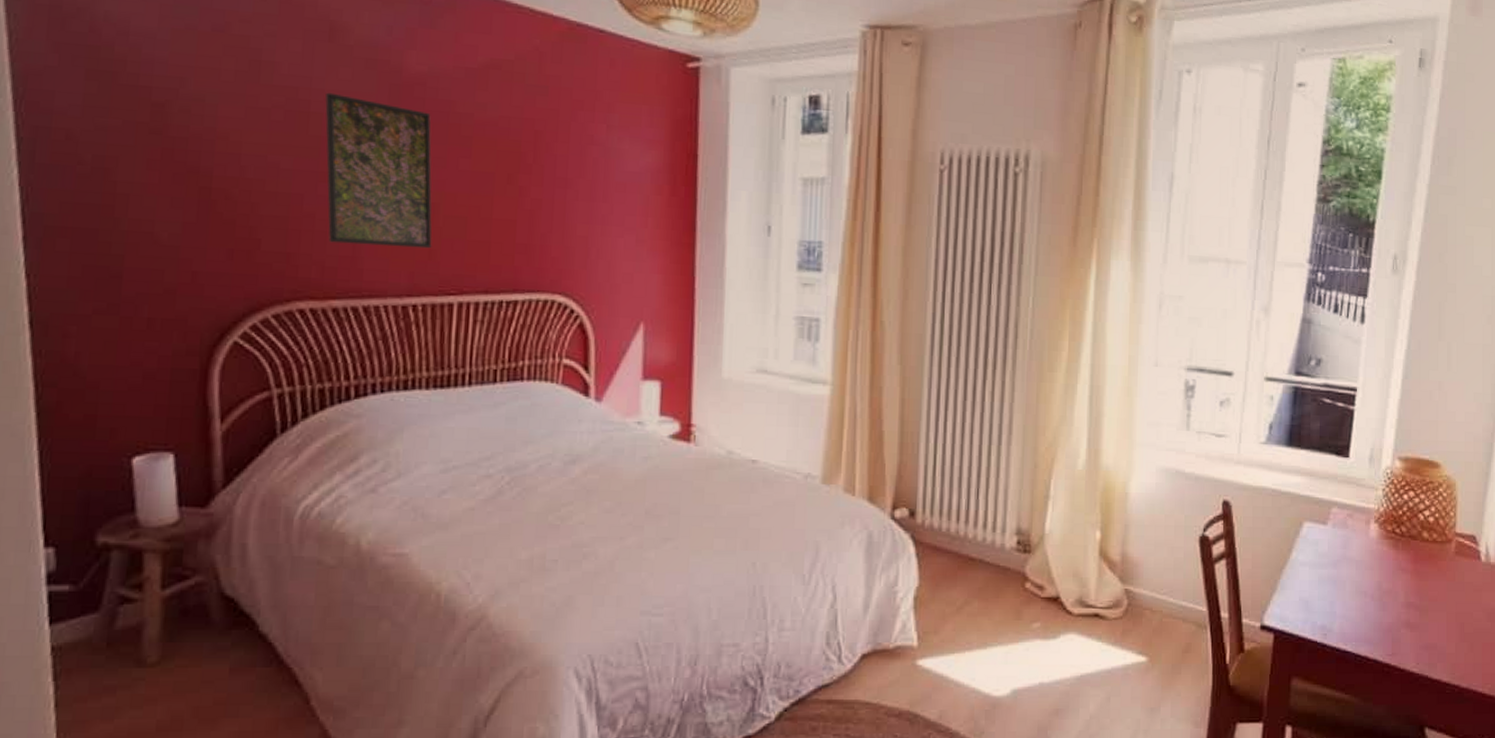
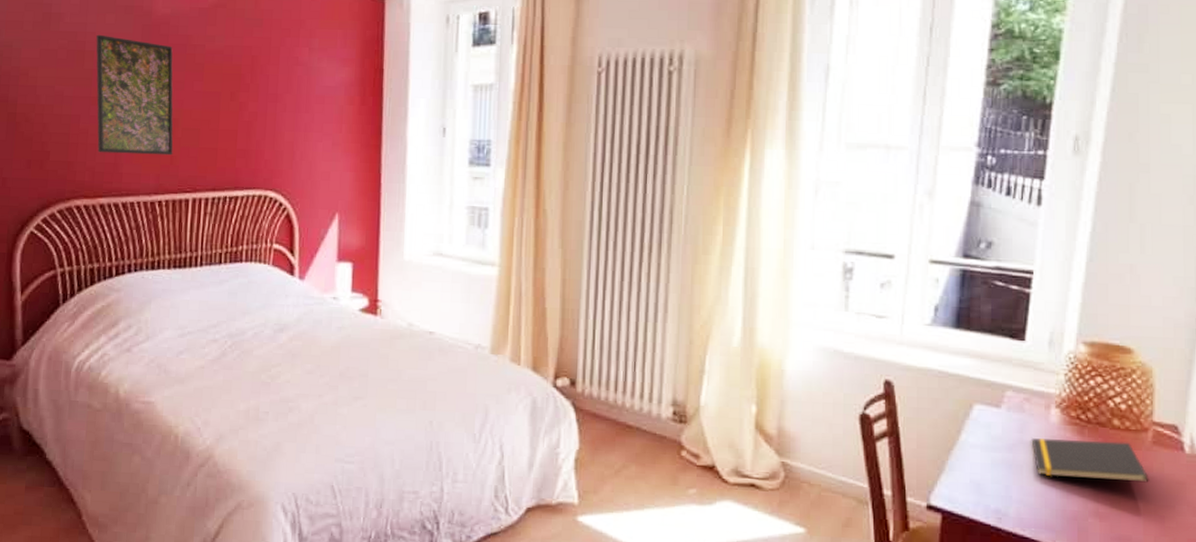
notepad: none [1353,553,1452,592] -> present [1031,438,1149,483]

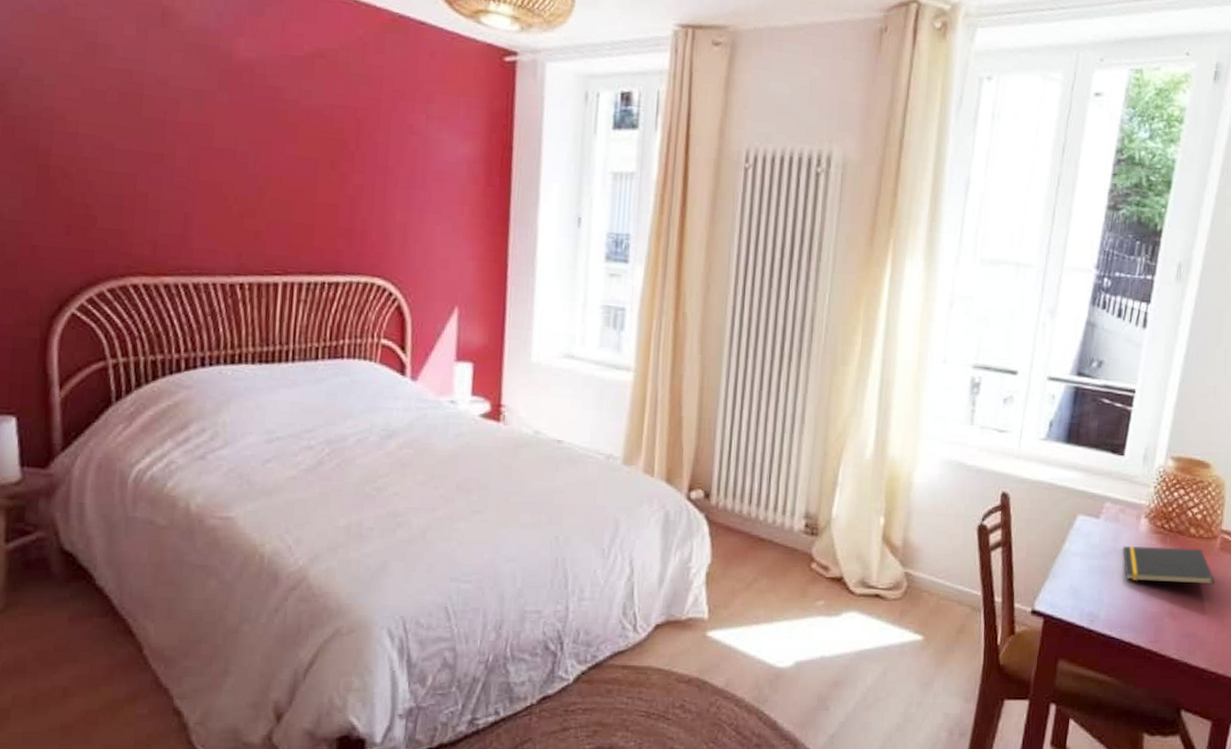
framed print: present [96,34,173,156] -> none [158,76,259,230]

